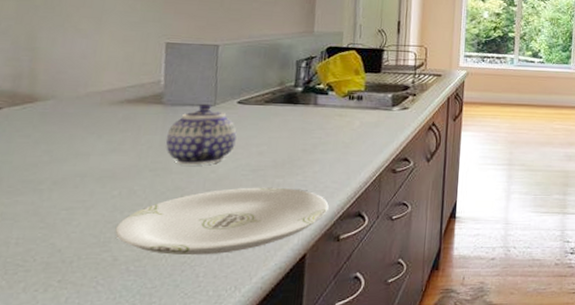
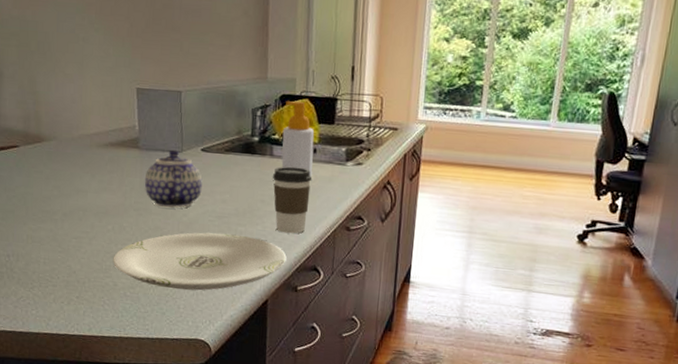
coffee cup: none [316,114,358,181] -> present [273,166,313,234]
soap bottle: none [325,53,361,123] -> present [281,101,315,177]

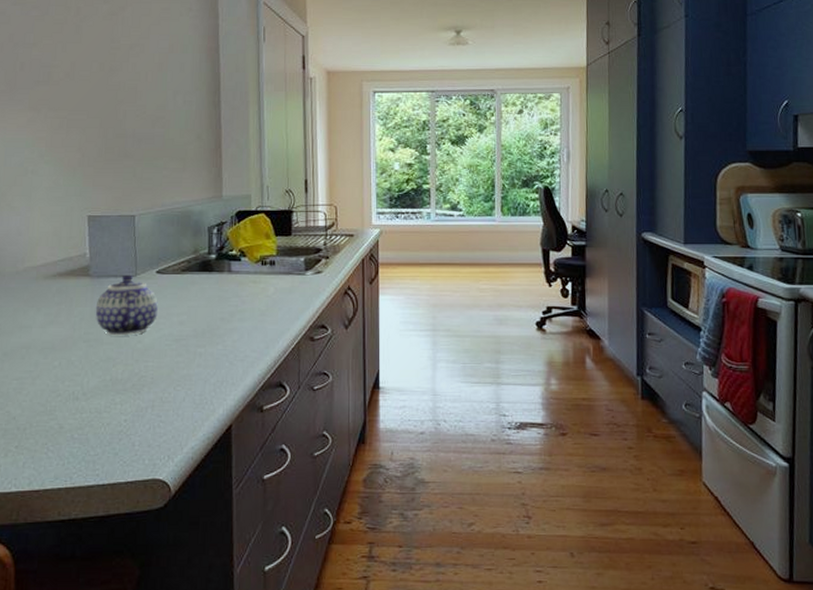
plate: present [113,232,287,291] -> none [58,357,250,425]
coffee cup: present [273,166,313,234] -> none [232,281,273,350]
soap bottle: present [281,101,315,177] -> none [240,217,273,290]

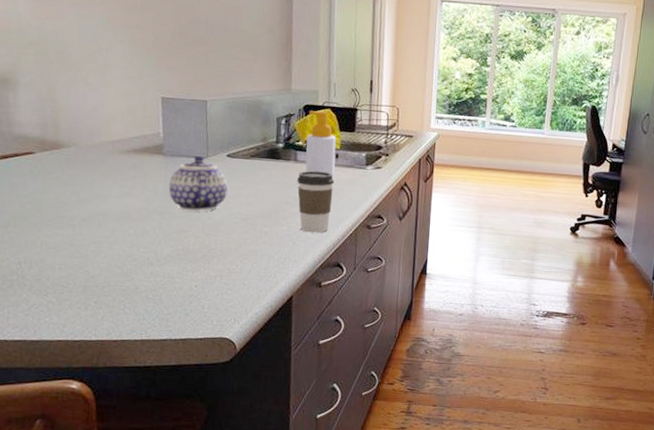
coffee cup: none [232,281,273,350] -> present [297,170,335,233]
soap bottle: none [240,217,273,290] -> present [305,111,337,180]

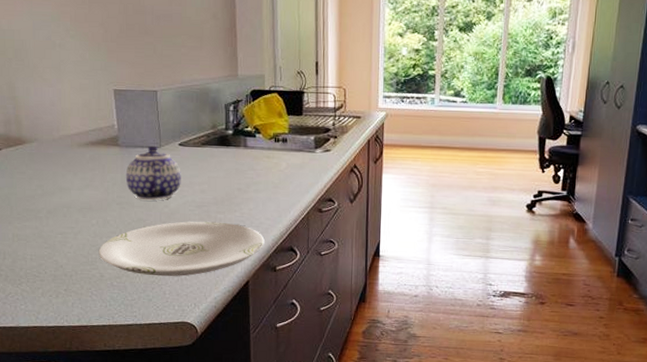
plate: none [134,234,311,291] -> present [98,221,265,277]
coffee cup: present [297,170,335,233] -> none [248,156,285,218]
soap bottle: present [305,111,337,180] -> none [254,96,285,165]

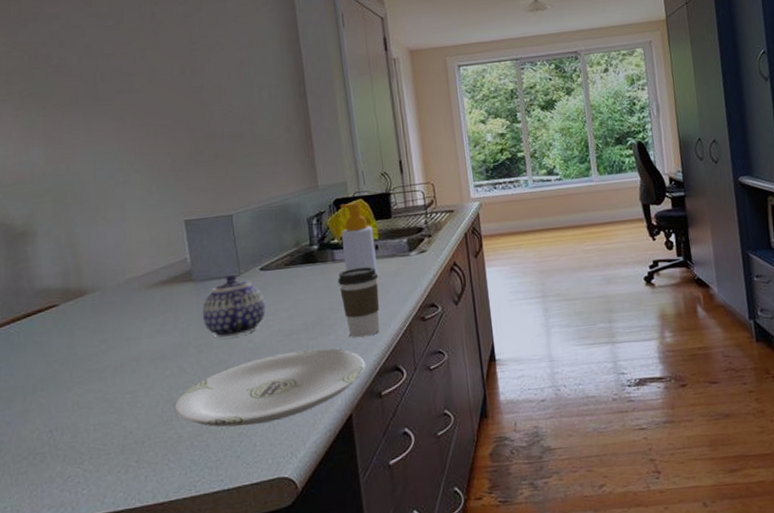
coffee cup: none [248,156,285,218] -> present [338,266,380,338]
soap bottle: none [254,96,285,165] -> present [340,203,378,274]

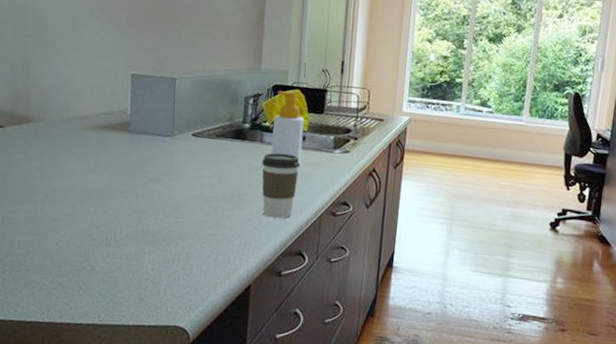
plate: present [174,349,365,428] -> none [92,216,272,275]
teapot: present [202,275,266,339] -> none [132,134,192,191]

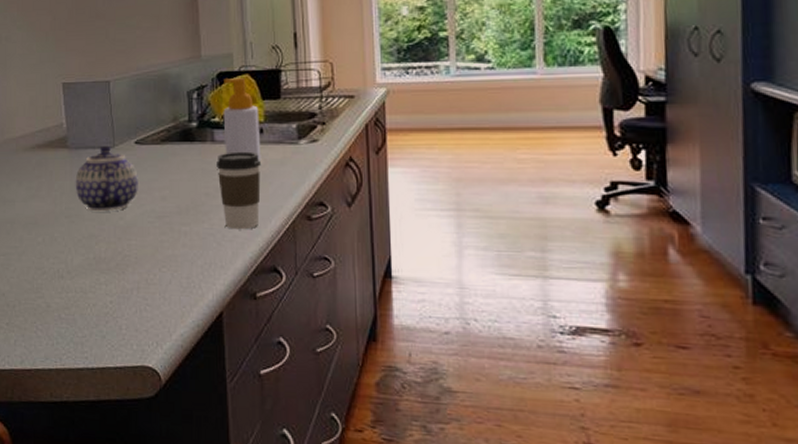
teapot: none [132,134,192,191] -> present [75,145,138,212]

